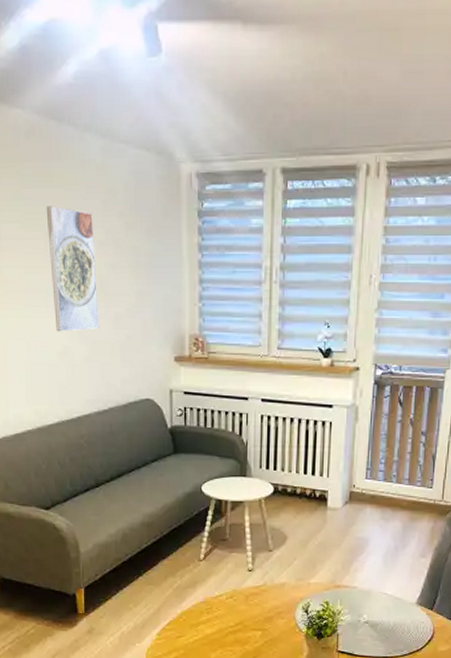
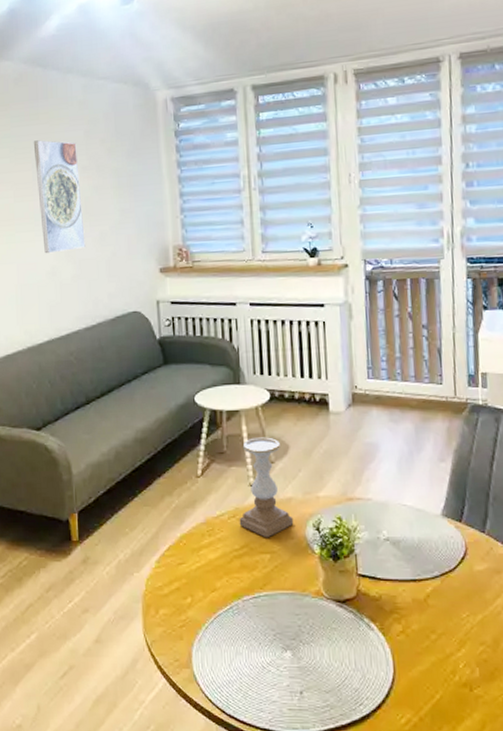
candle holder: none [236,527,285,618] -> present [239,437,294,538]

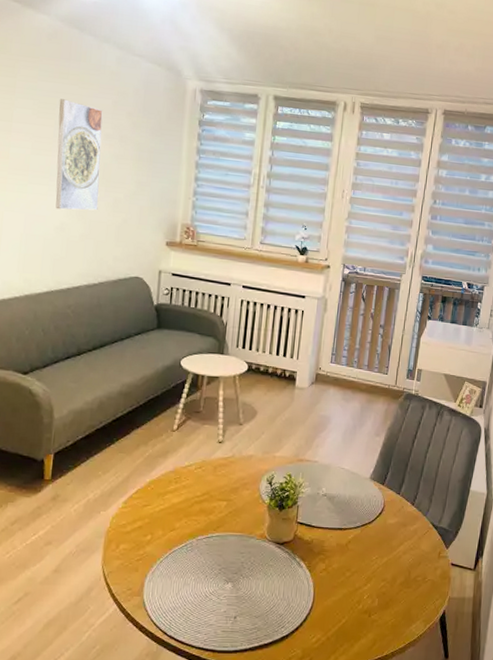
candle holder: present [239,437,294,538] -> none [204,402,251,488]

